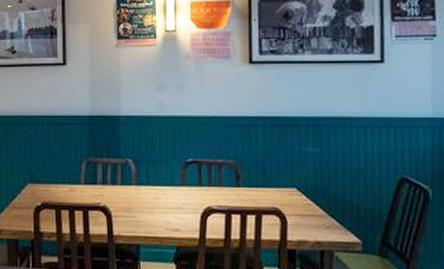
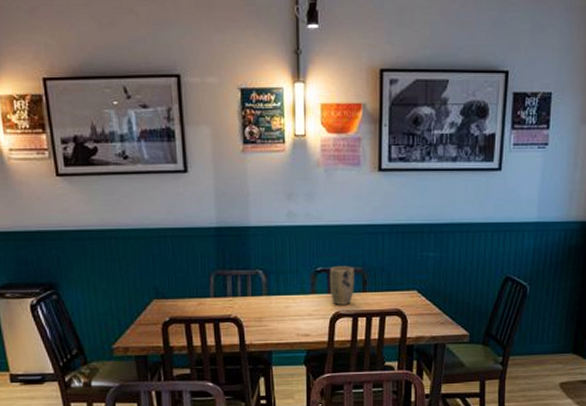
plant pot: none [200,158,227,200] -> present [329,266,355,305]

